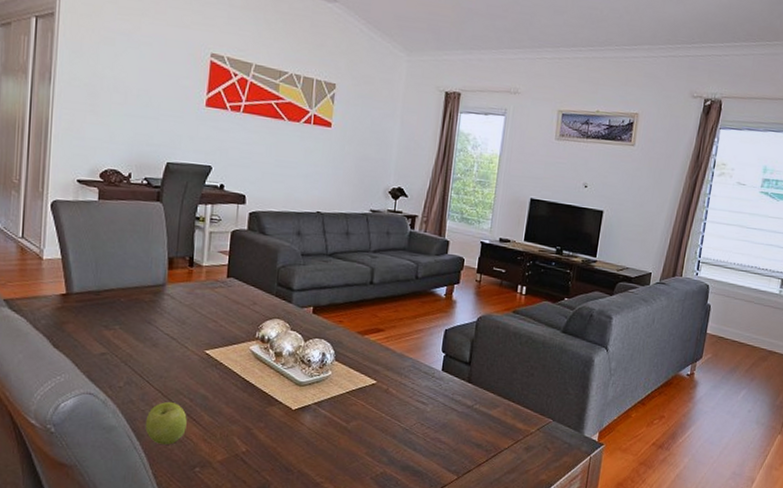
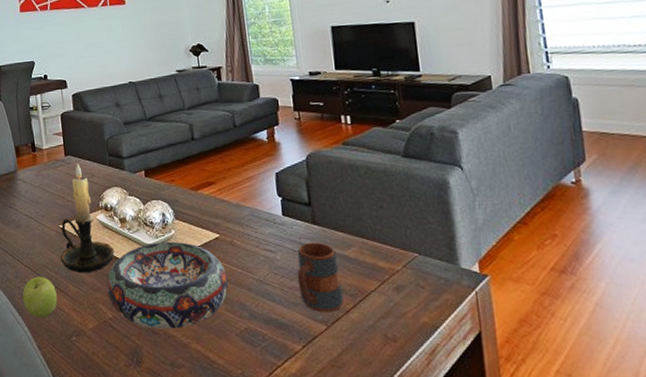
candle holder: none [199,287,262,404] -> present [60,162,114,272]
decorative bowl: none [245,381,376,468] -> present [106,241,229,329]
mug: none [440,398,483,465] -> present [297,242,343,313]

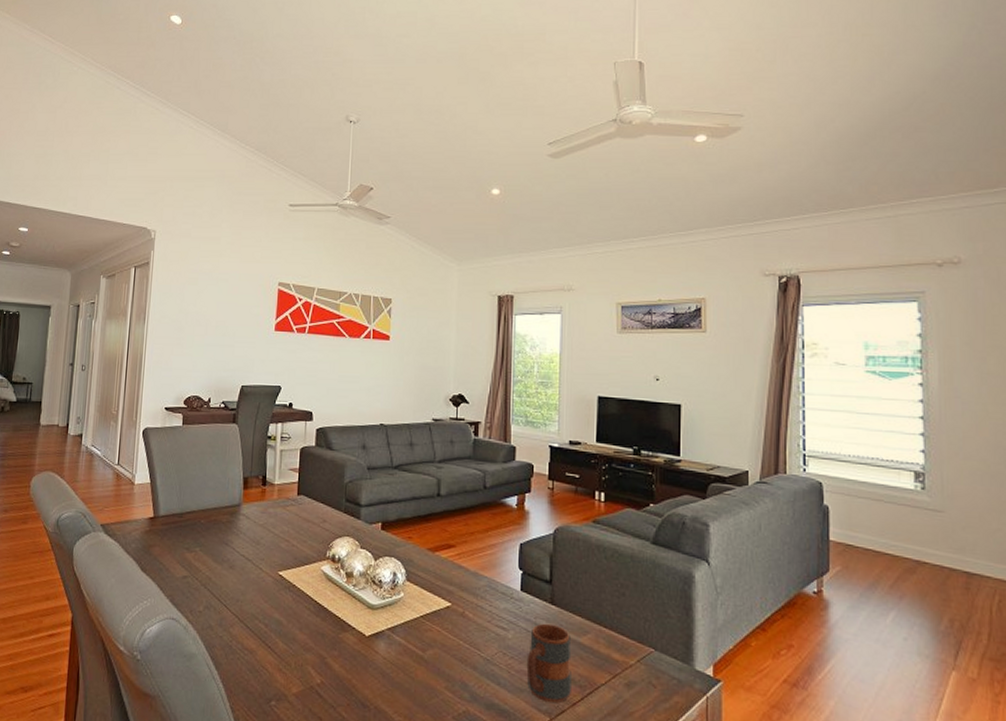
apple: present [22,276,57,317] -> none [223,626,263,675]
candle holder: present [60,162,114,272] -> none [274,504,334,629]
decorative bowl: present [106,241,229,329] -> none [319,604,453,704]

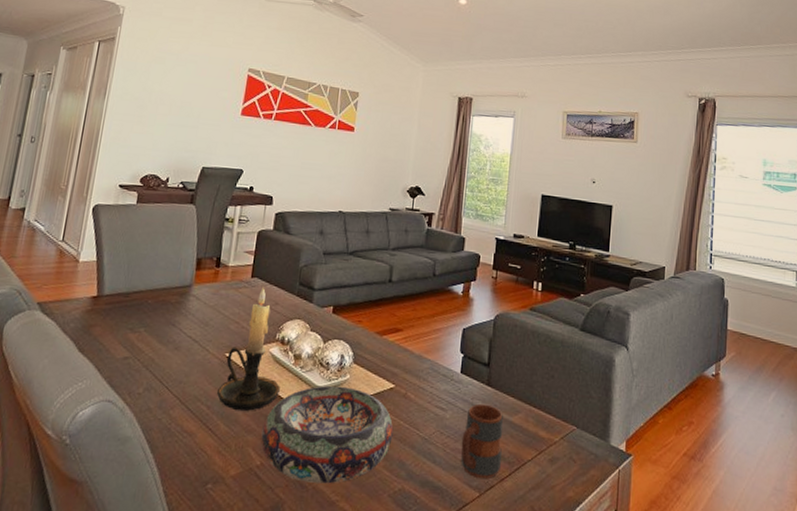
candle holder: none [274,504,334,629] -> present [217,287,280,411]
decorative bowl: none [319,604,453,704] -> present [261,385,394,484]

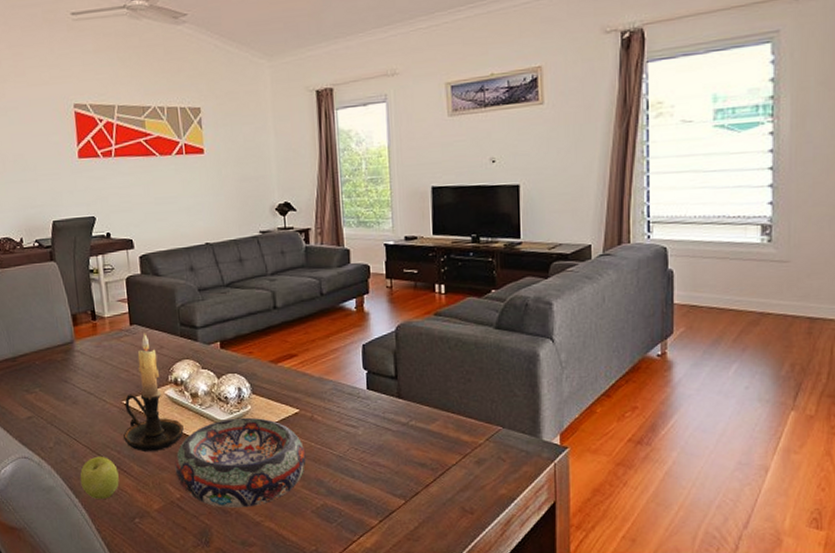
apple: none [160,409,203,458] -> present [80,456,119,499]
mug: present [461,403,503,480] -> none [378,416,424,488]

